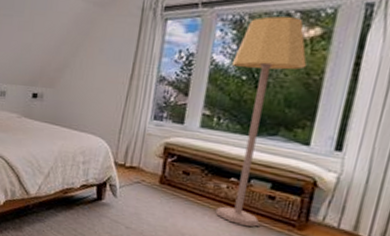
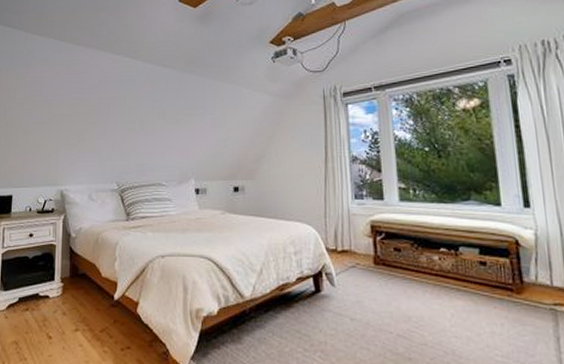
lamp: present [215,16,307,227] -> none [412,92,481,299]

